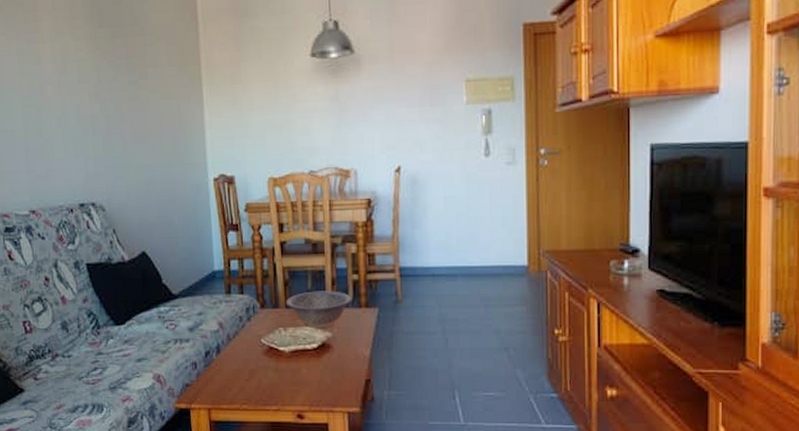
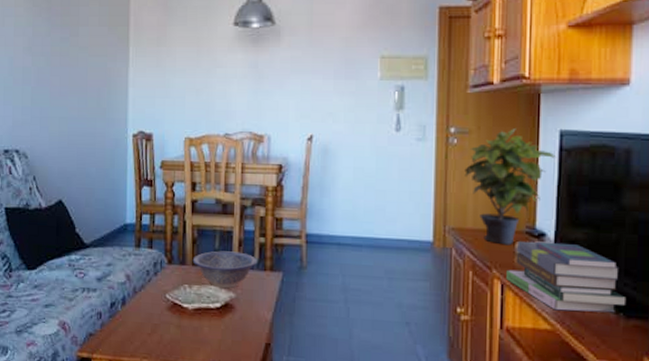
potted plant: none [556,144,648,264] -> present [464,127,557,245]
books: none [602,257,721,325] -> present [506,240,627,313]

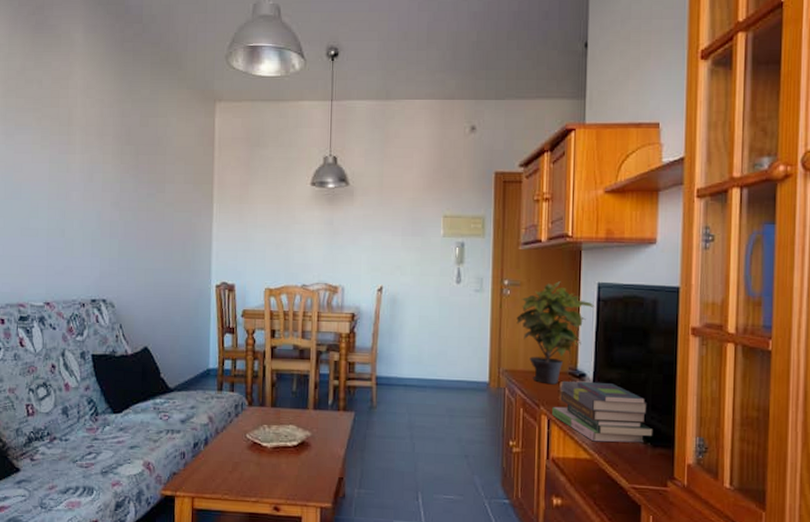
decorative bowl: present [192,251,258,289] -> none [271,393,332,428]

